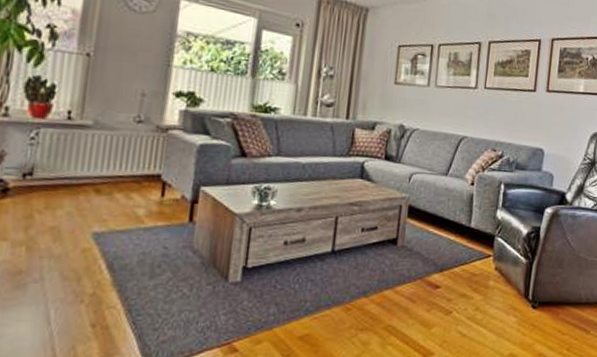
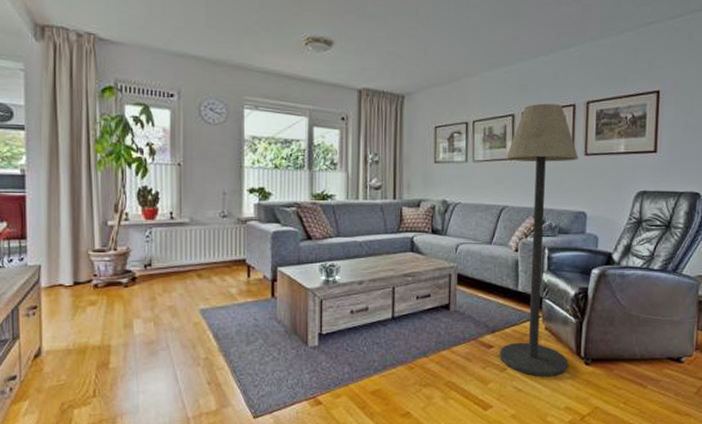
floor lamp: none [446,34,541,321] -> present [499,103,579,377]

